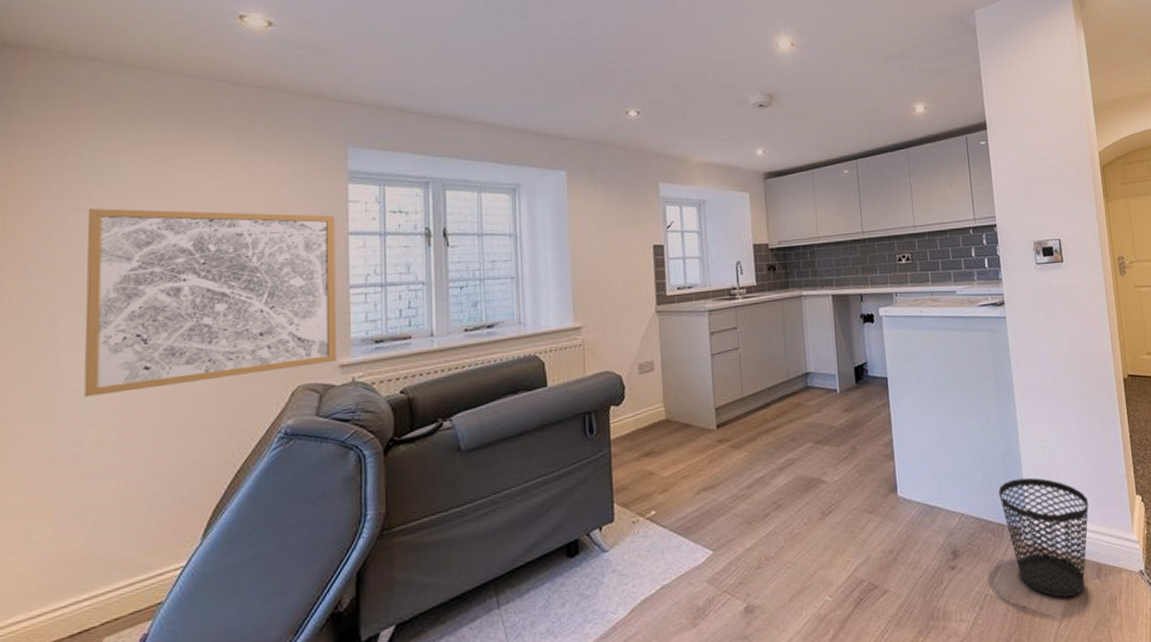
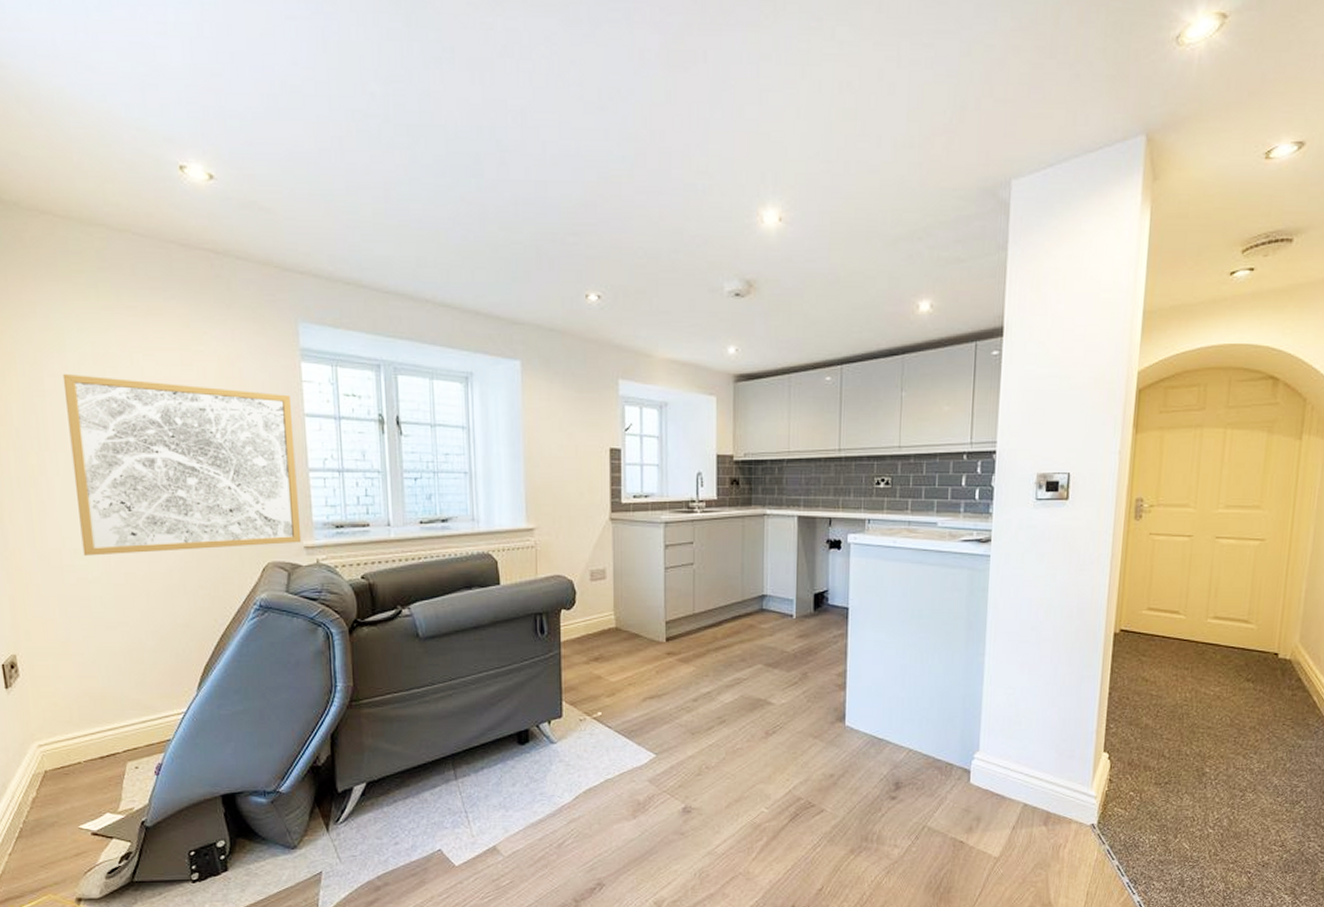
wastebasket: present [998,477,1089,598] -> none [952,722,1048,839]

